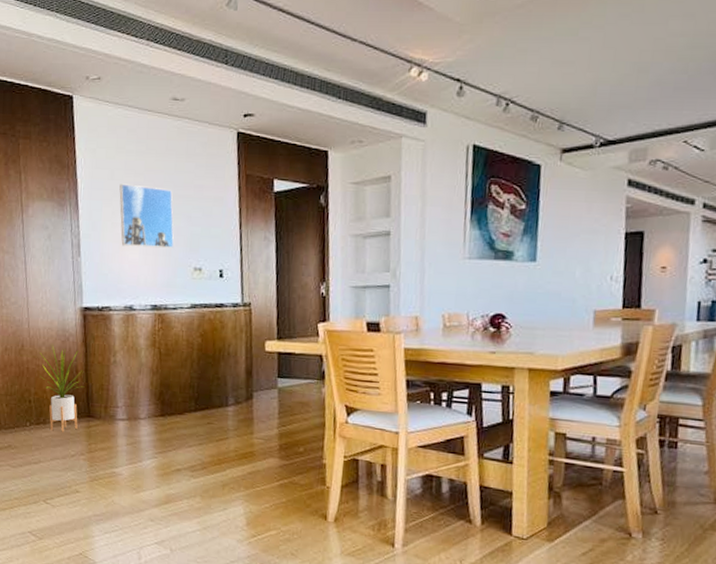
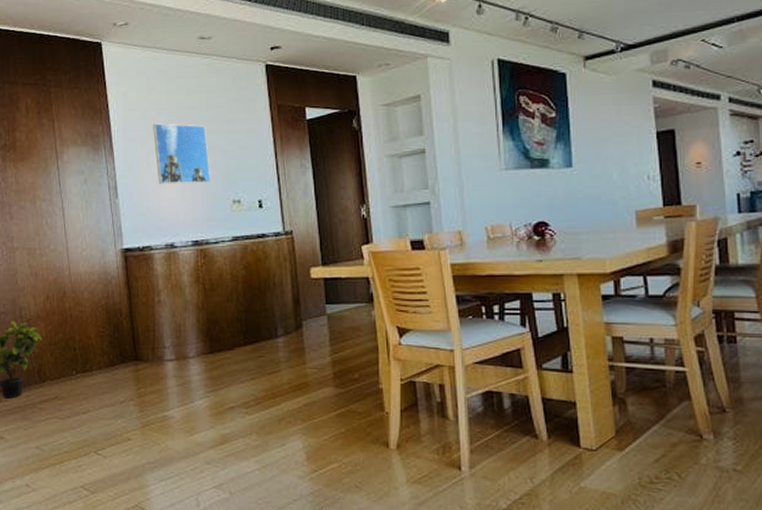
house plant: present [39,345,85,432] -> none [82,289,130,378]

